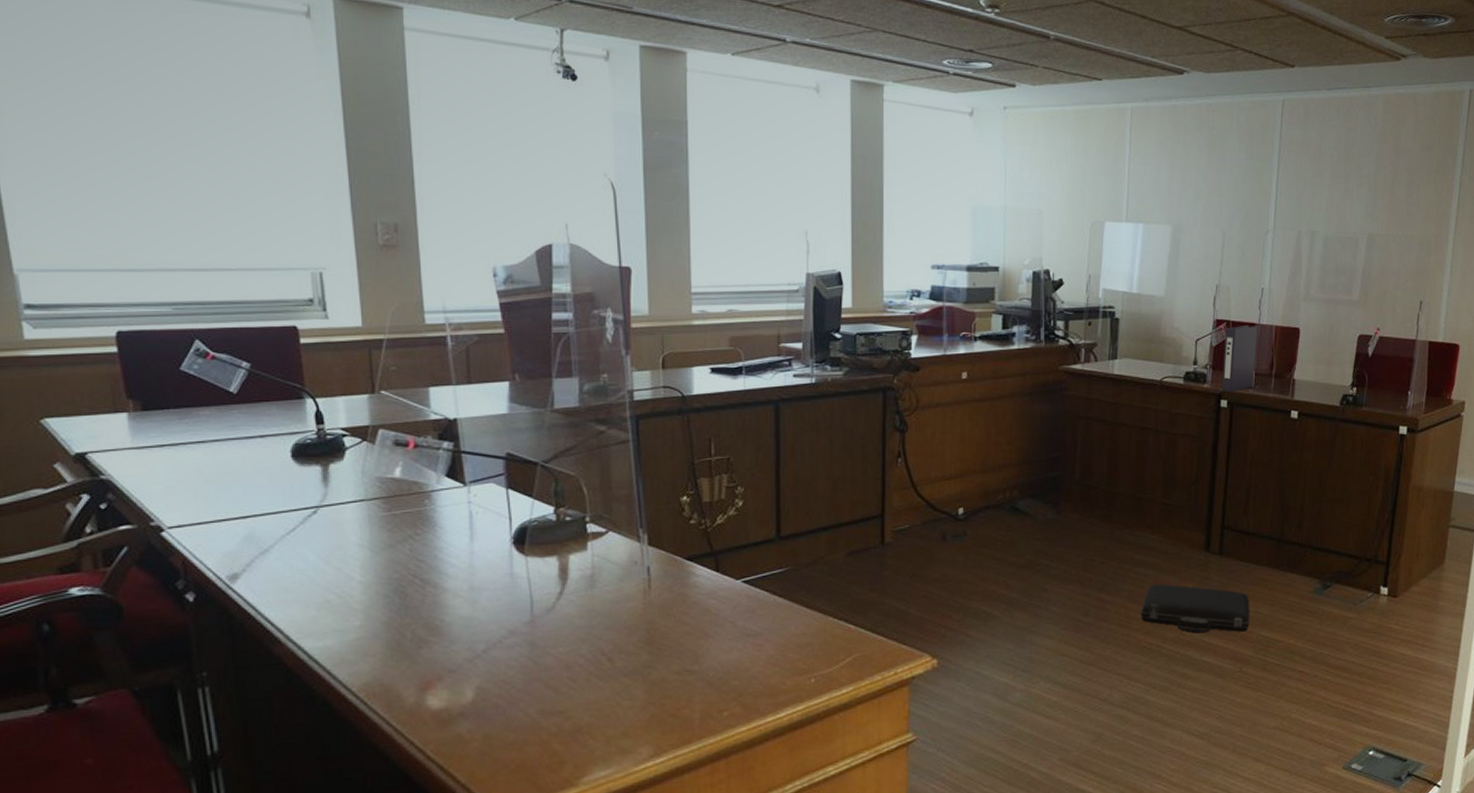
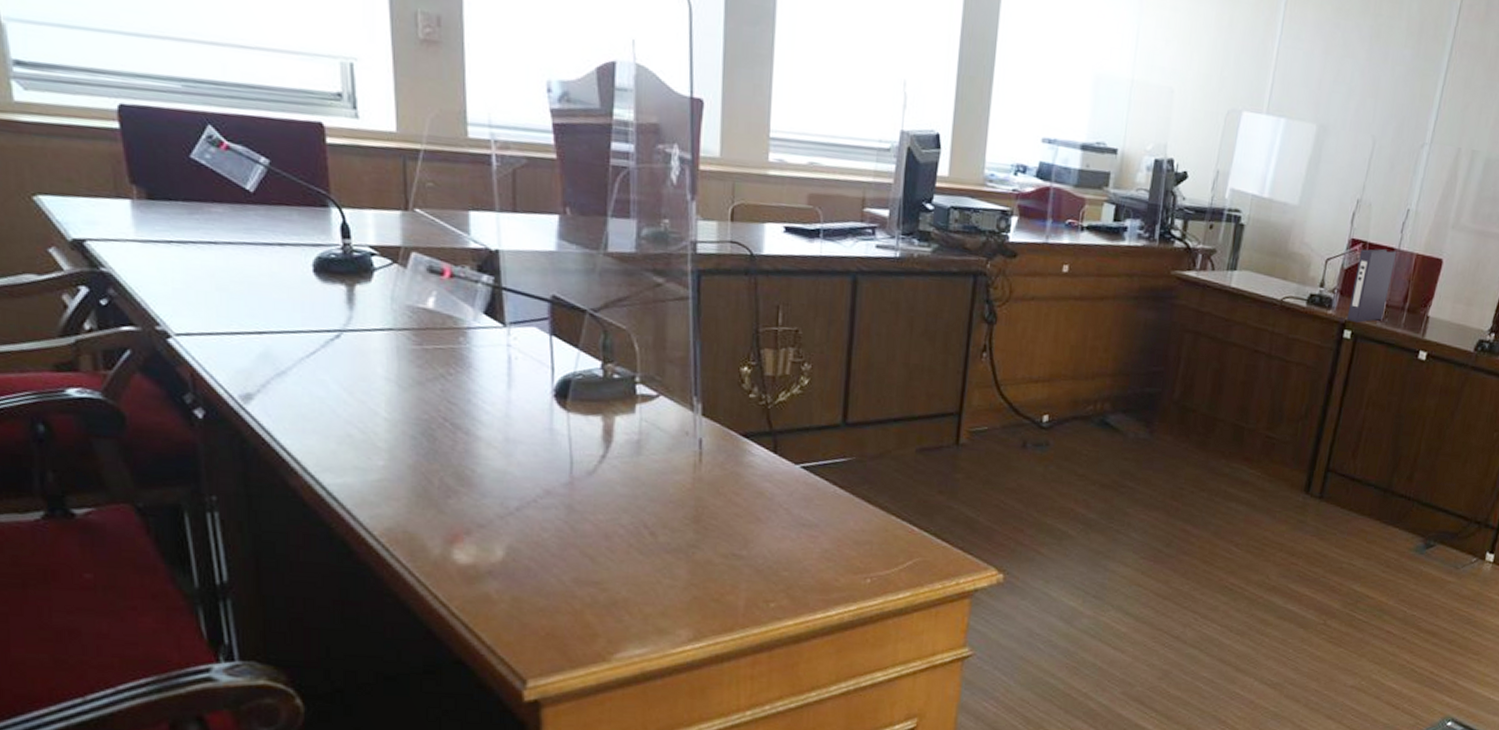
briefcase: present [1141,584,1249,633] -> none [1226,521,1345,583]

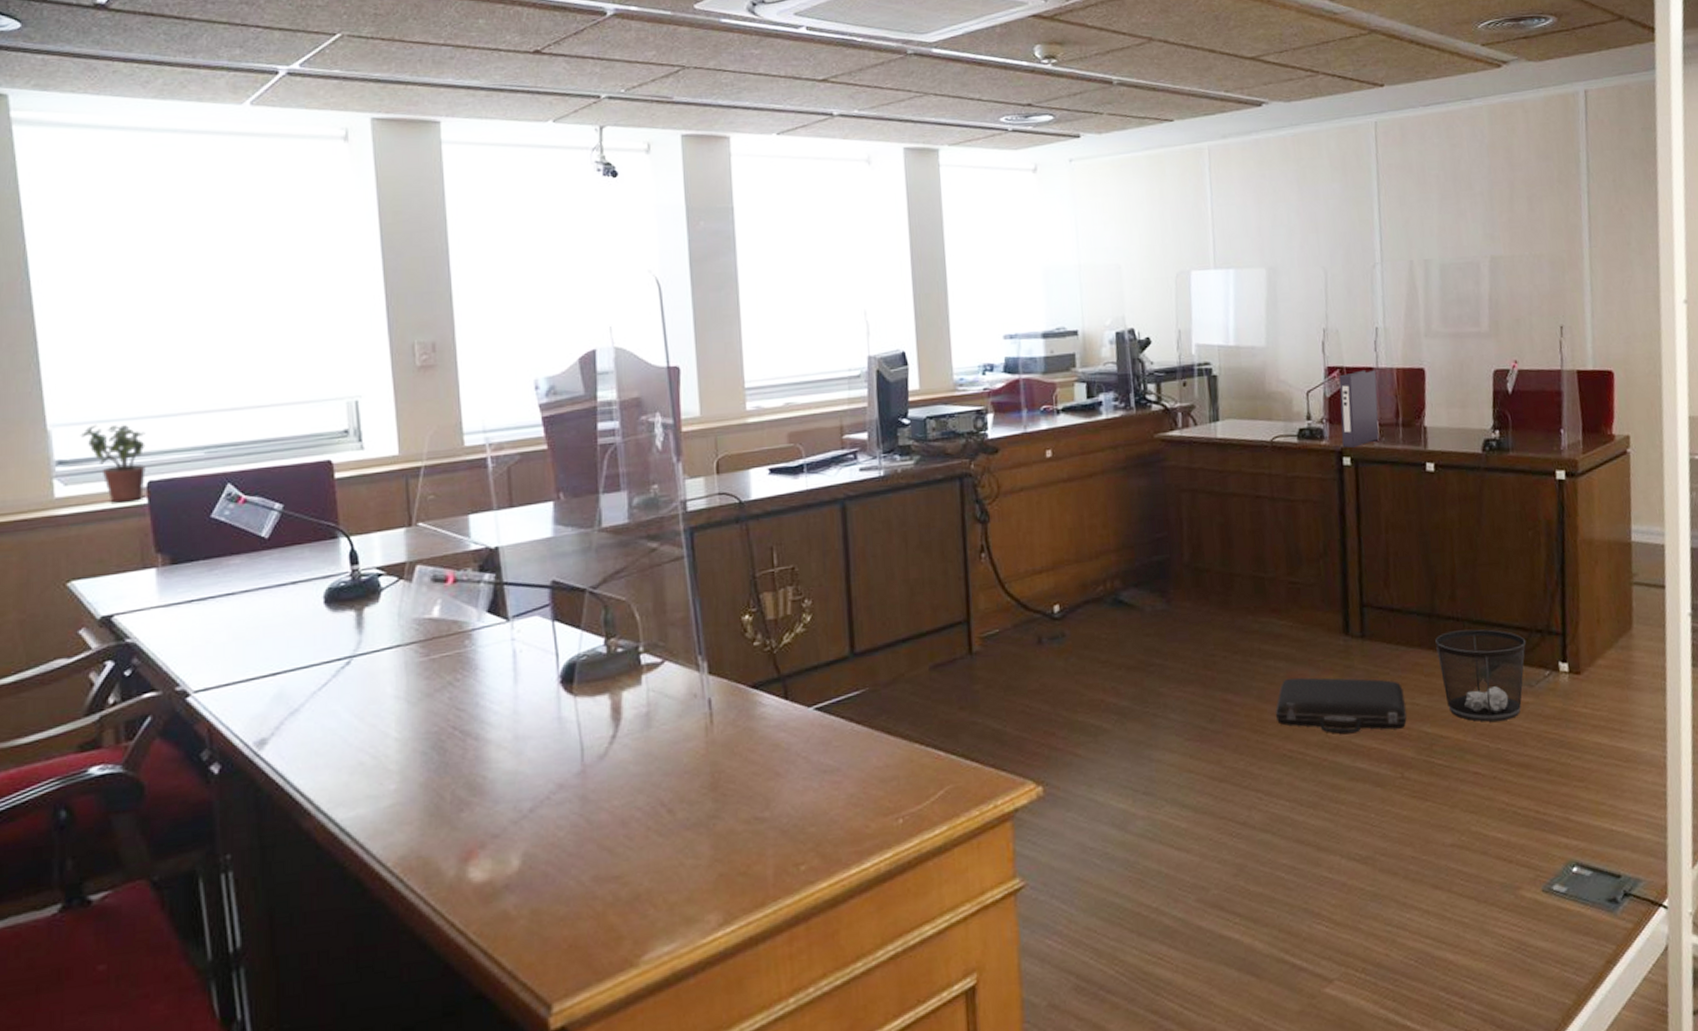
potted plant: none [39,27,116,123] -> present [80,424,146,503]
briefcase: none [1226,521,1345,583] -> present [1276,677,1407,734]
waste bin: none [1380,508,1464,593] -> present [1435,629,1527,722]

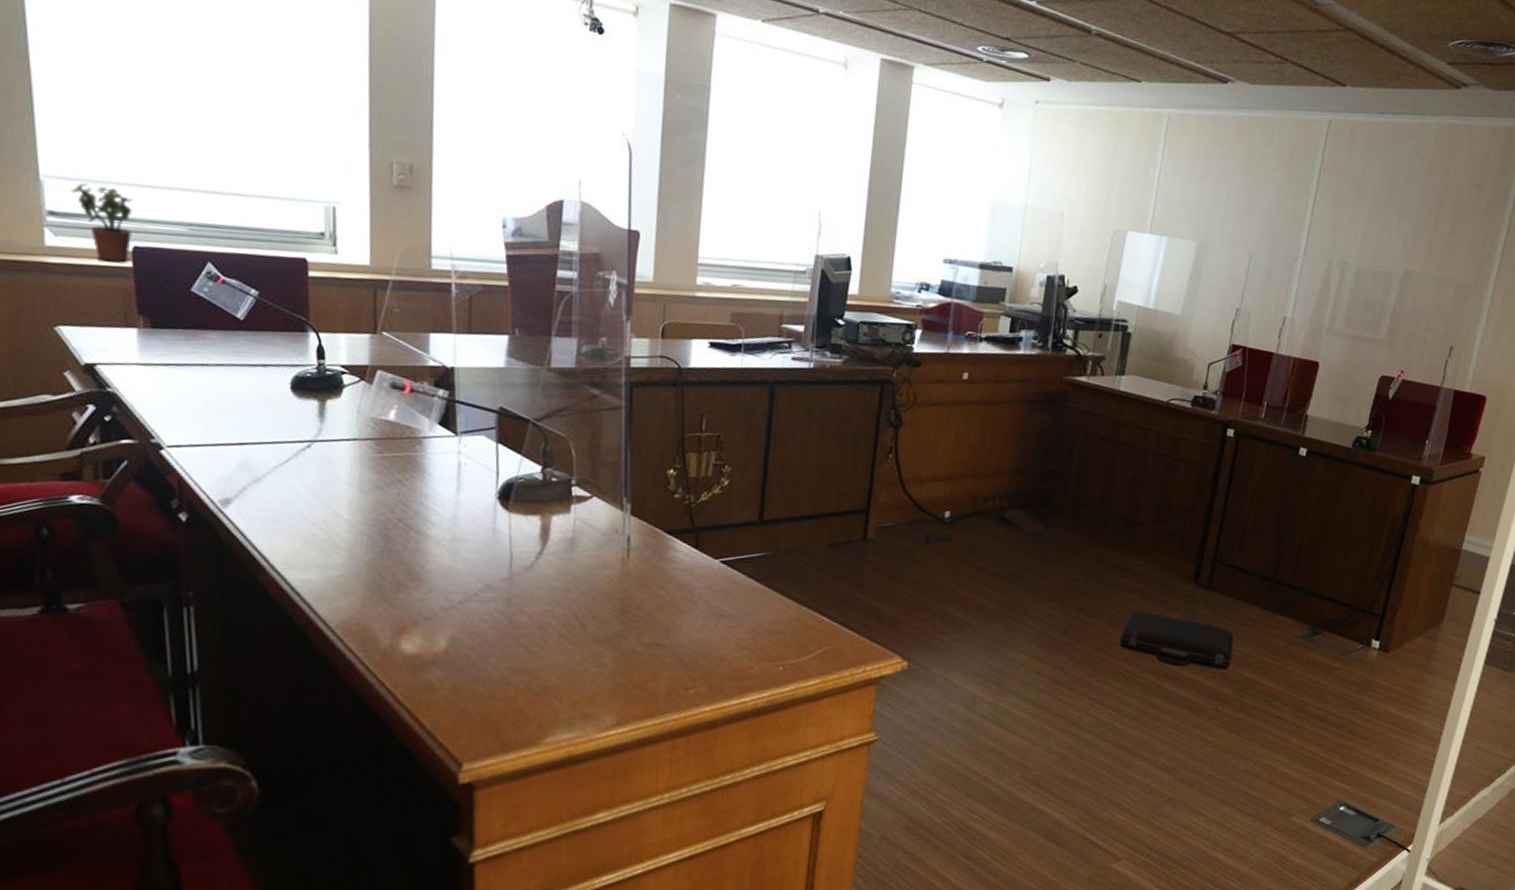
binder: present [1338,369,1379,448] -> none [1229,353,1276,422]
waste bin: present [1435,629,1527,722] -> none [1268,596,1349,679]

